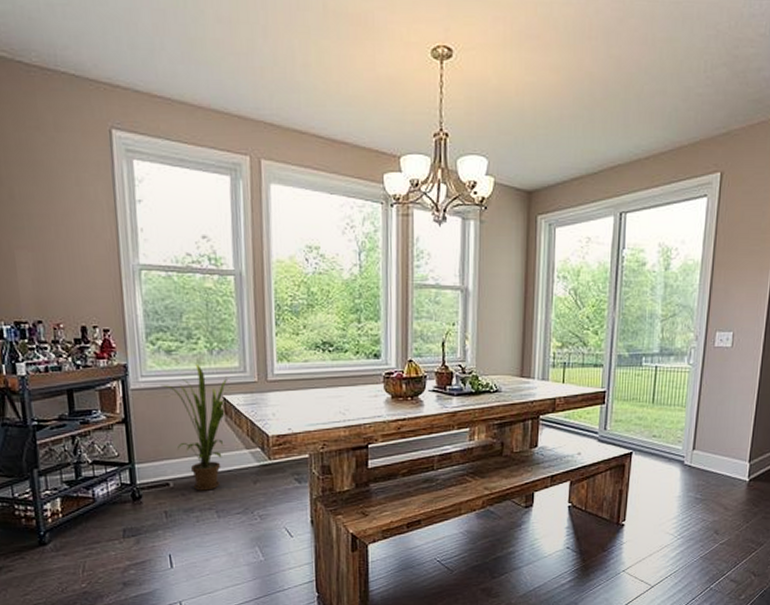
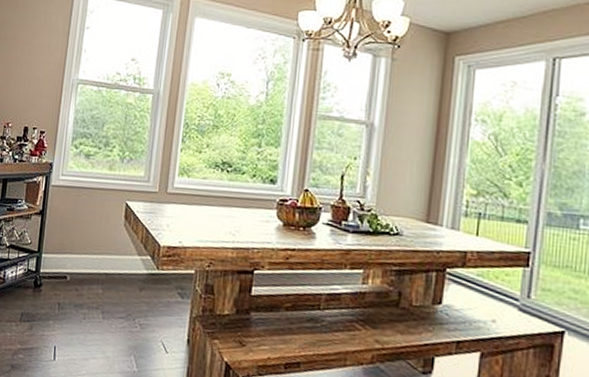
house plant: present [160,363,227,491] -> none [75,169,132,290]

